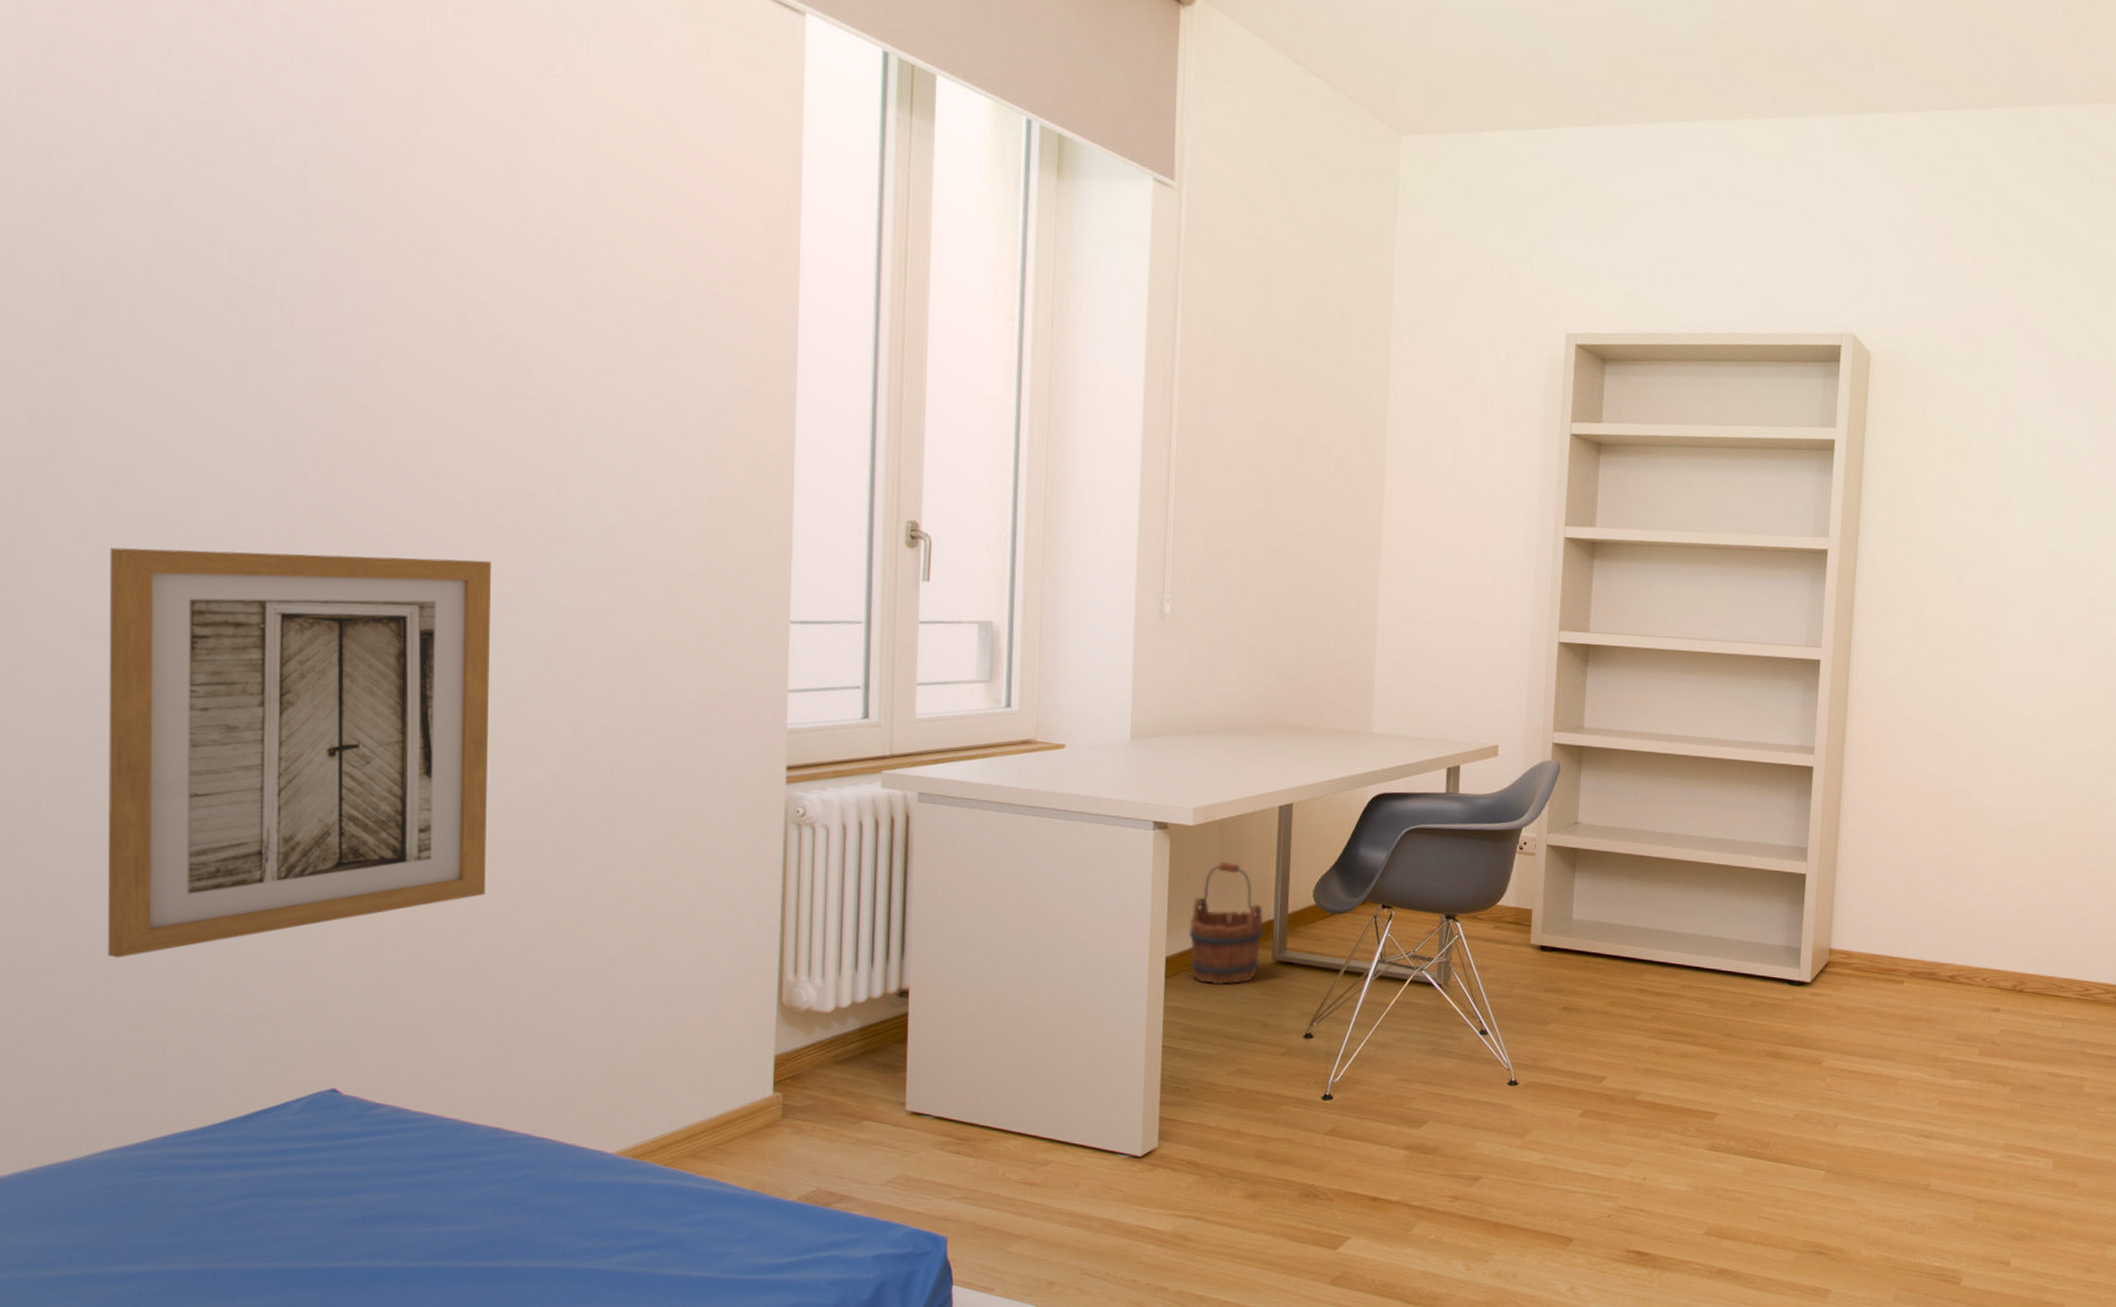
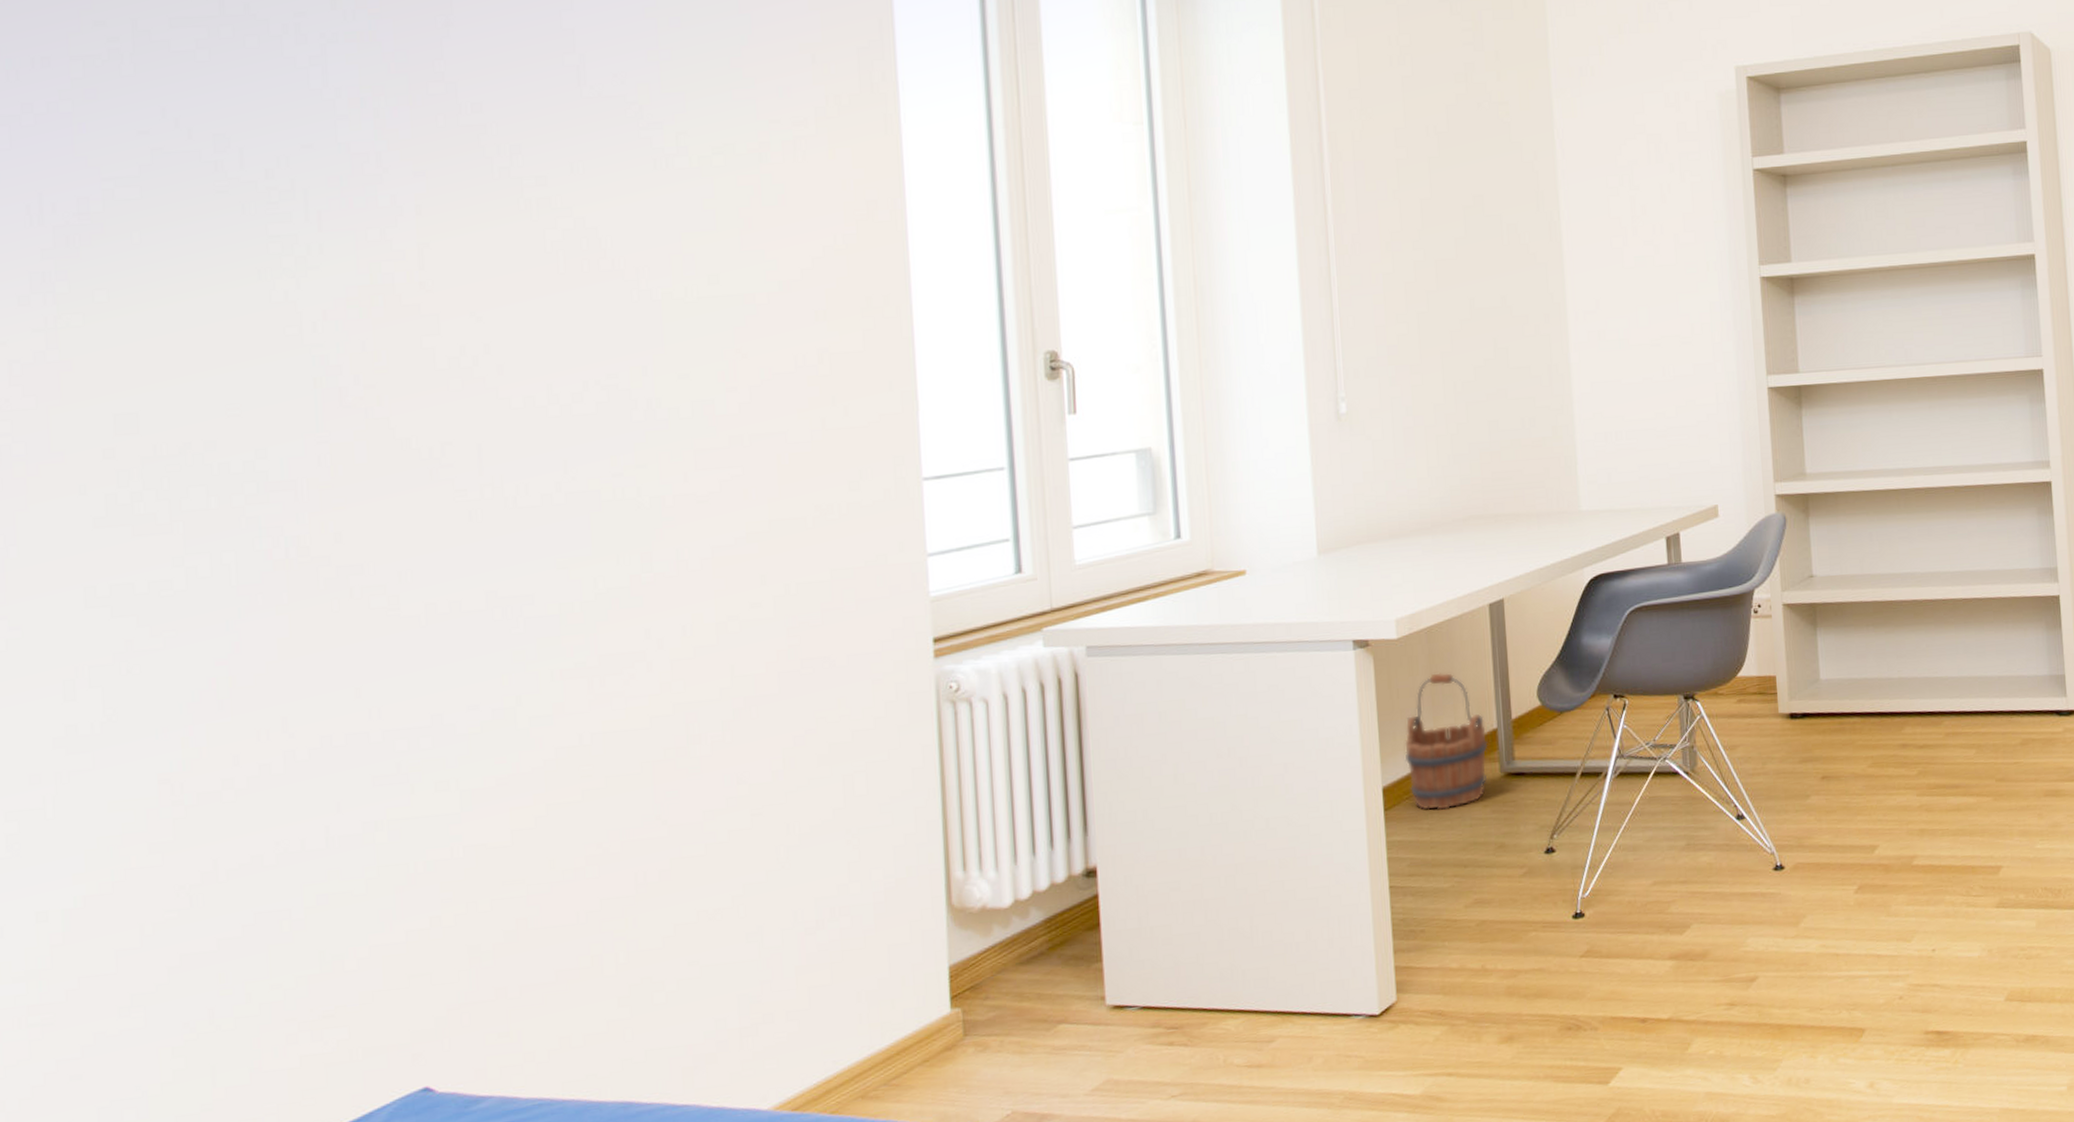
wall art: present [107,547,491,958] -> none [114,457,593,975]

